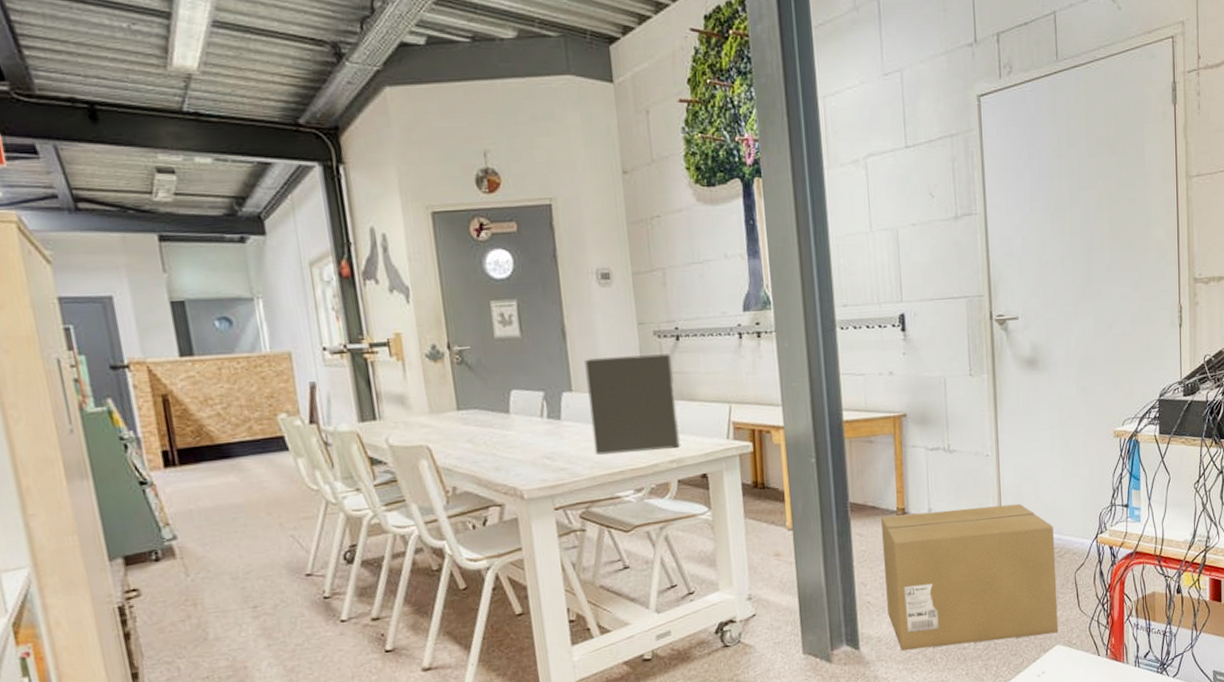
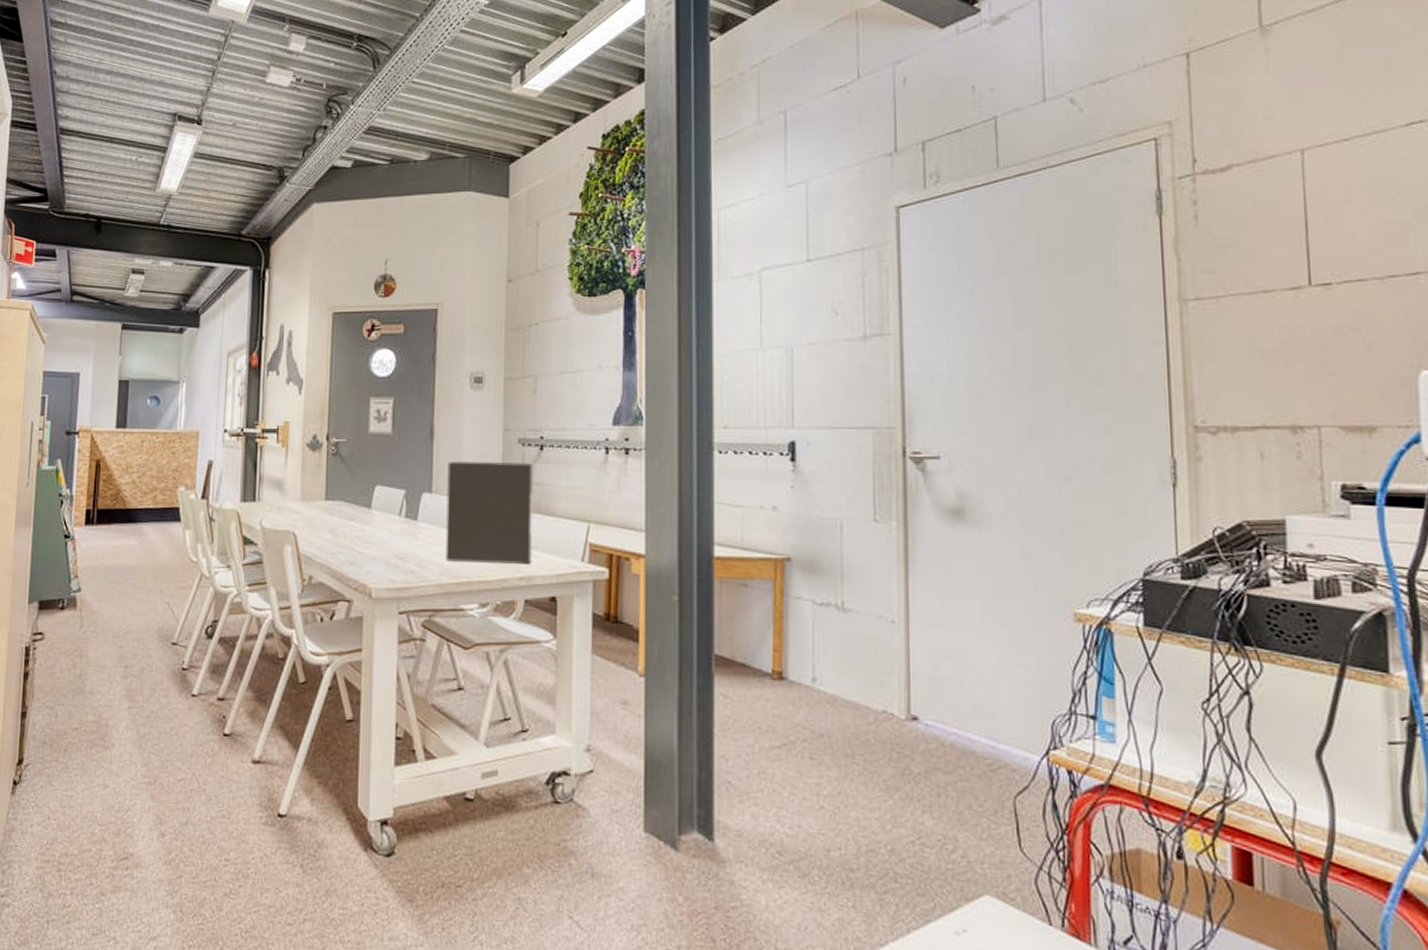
box: present [881,503,1059,650] -> none [752,677,989,878]

